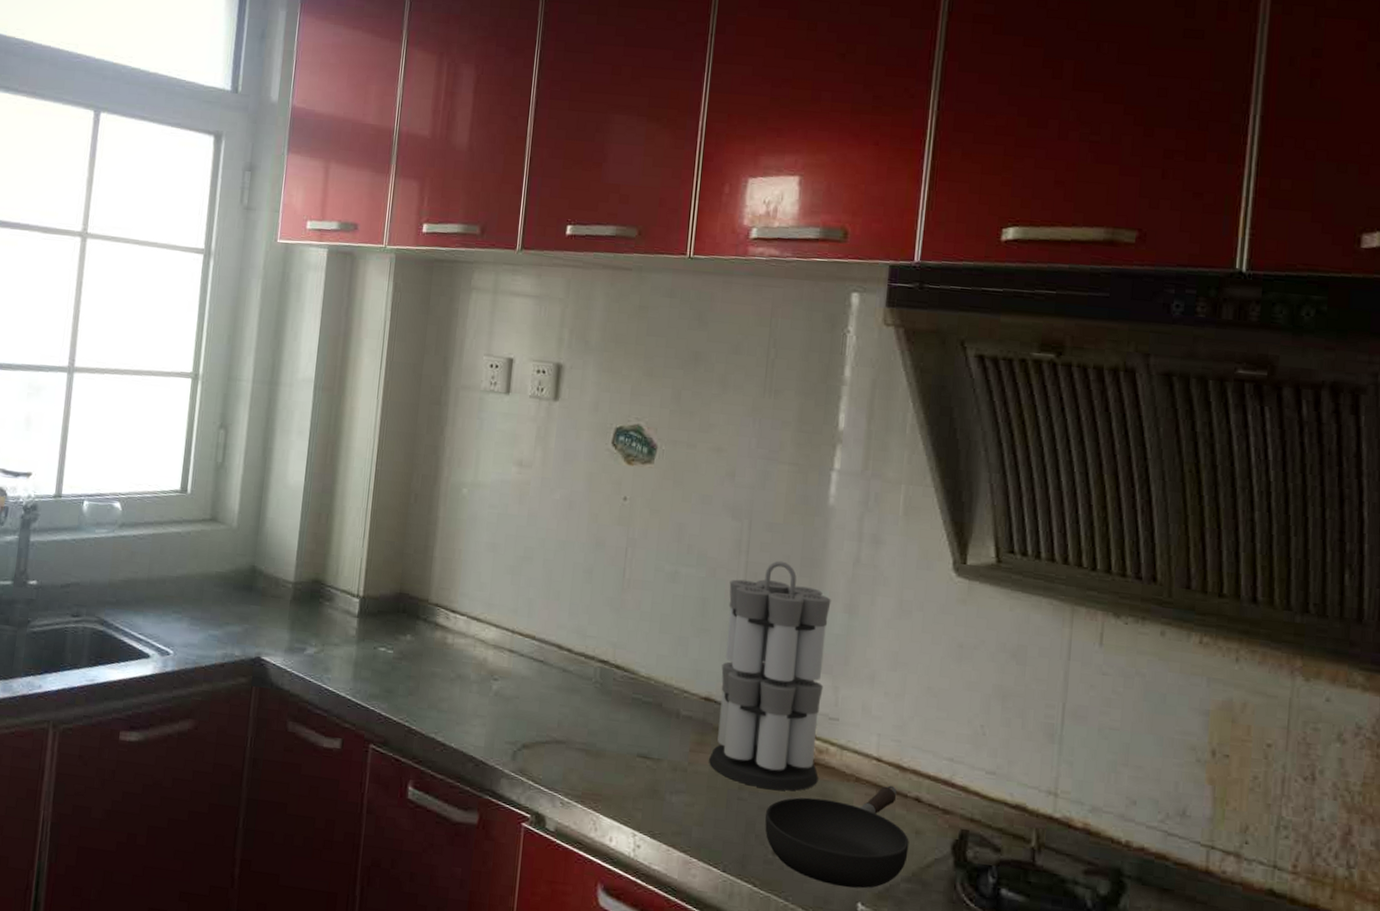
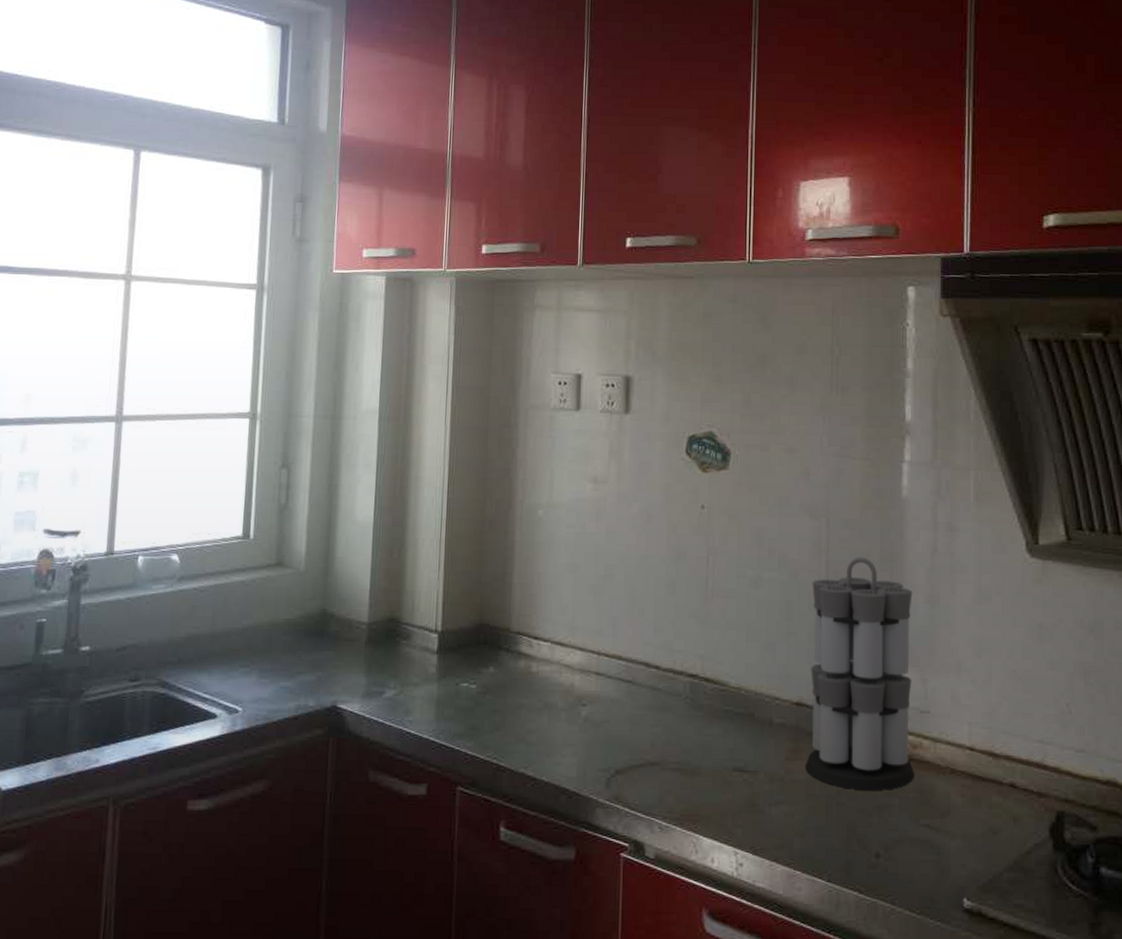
wok: present [765,785,909,889] -> none [866,774,1008,883]

